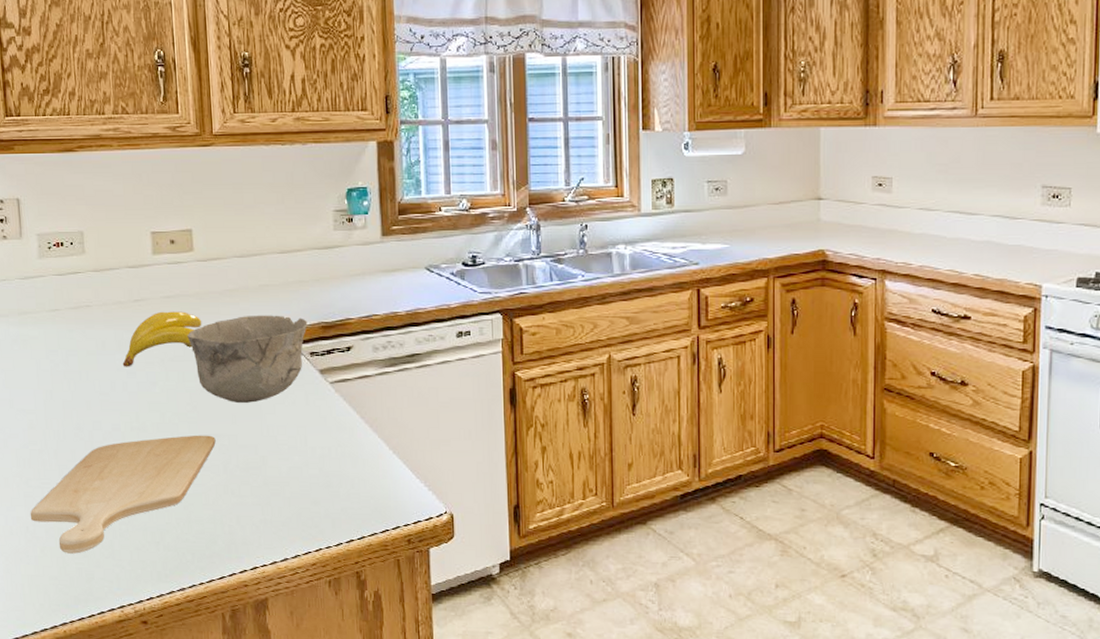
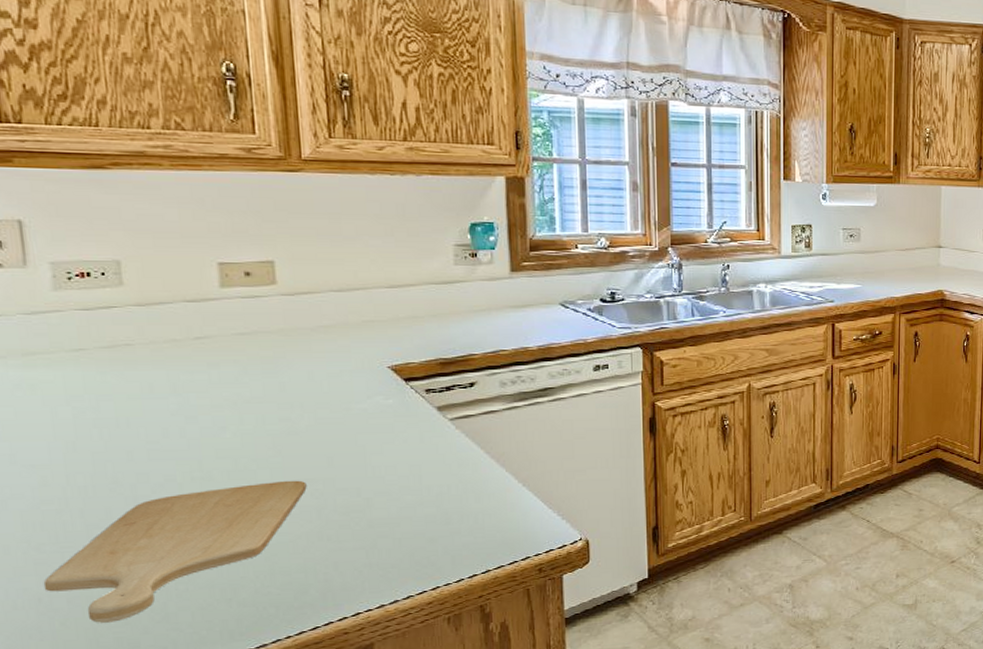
banana: present [122,311,202,367] -> none [178,349,289,412]
bowl: present [187,315,308,403] -> none [268,352,423,444]

